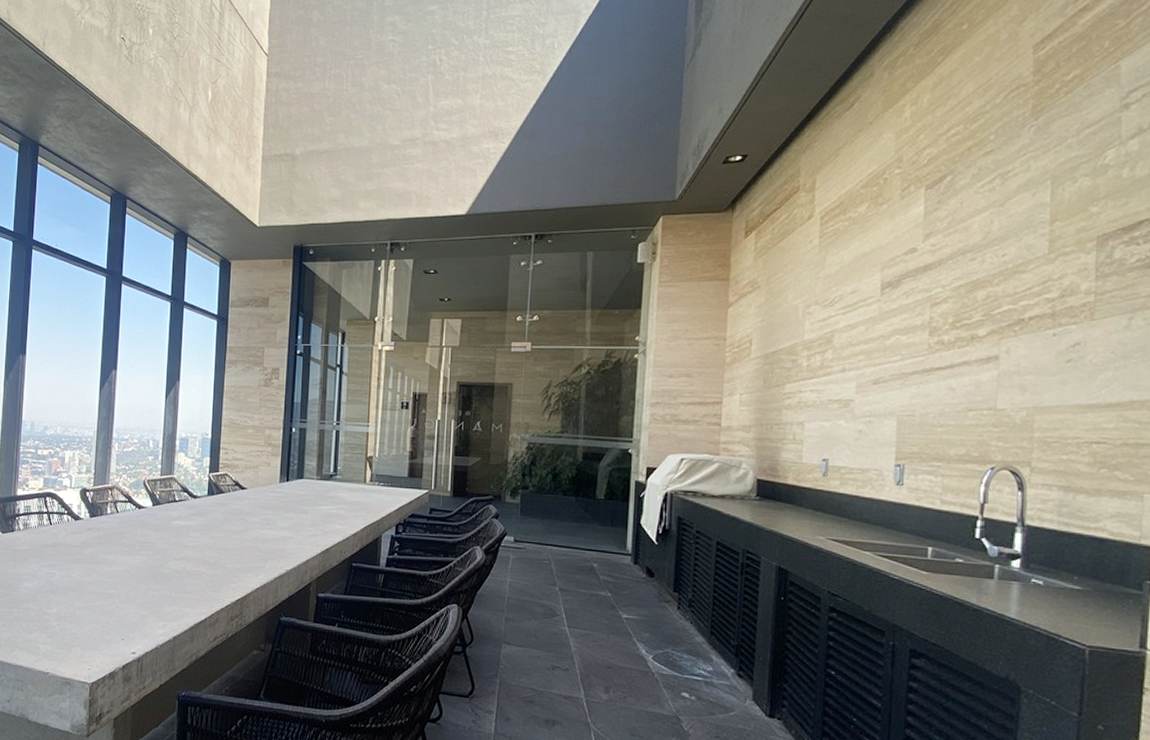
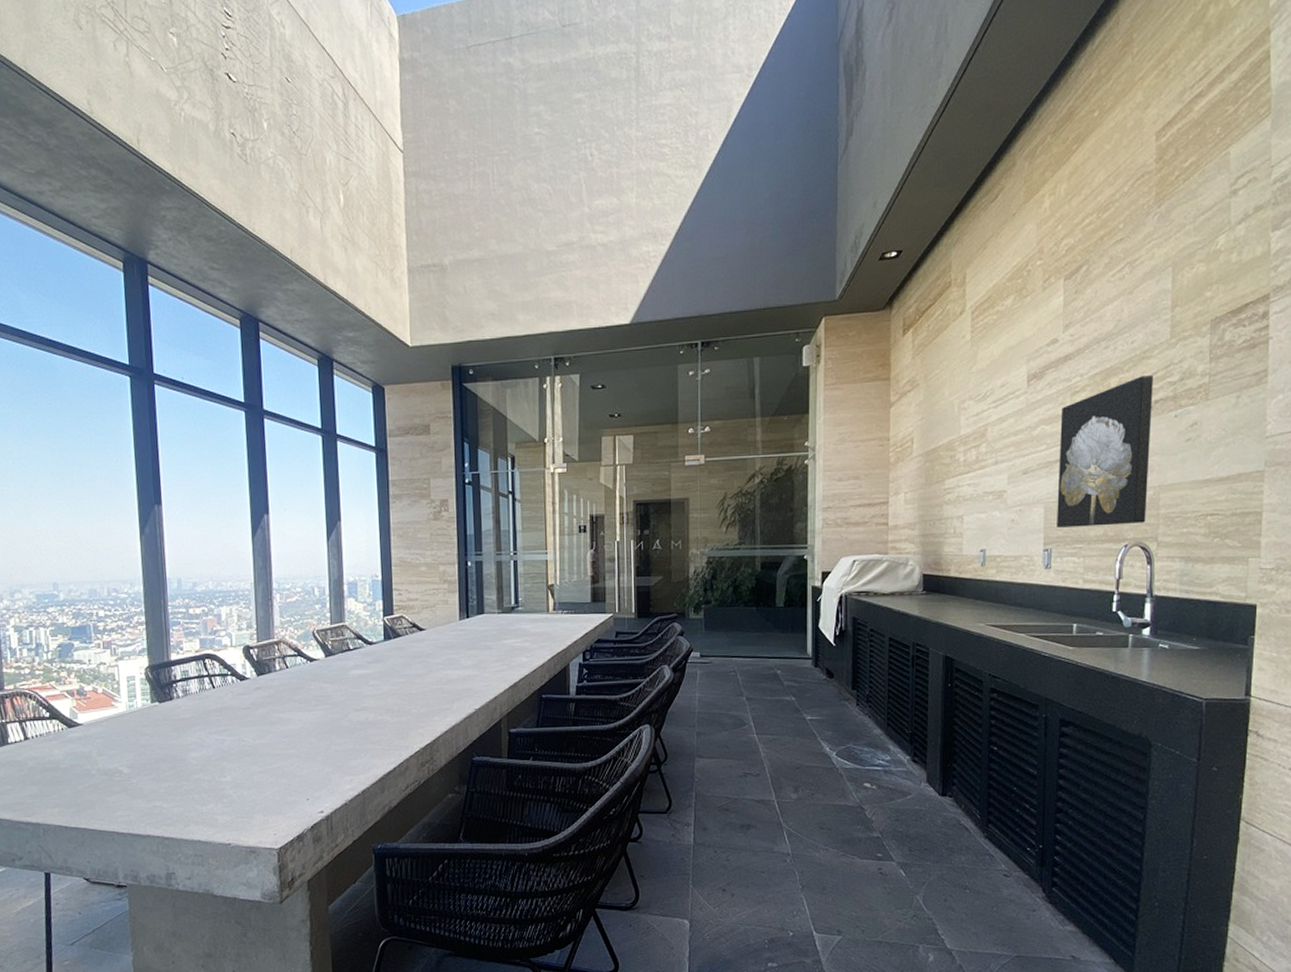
wall art: none [911,290,1027,446] -> present [1057,375,1153,528]

